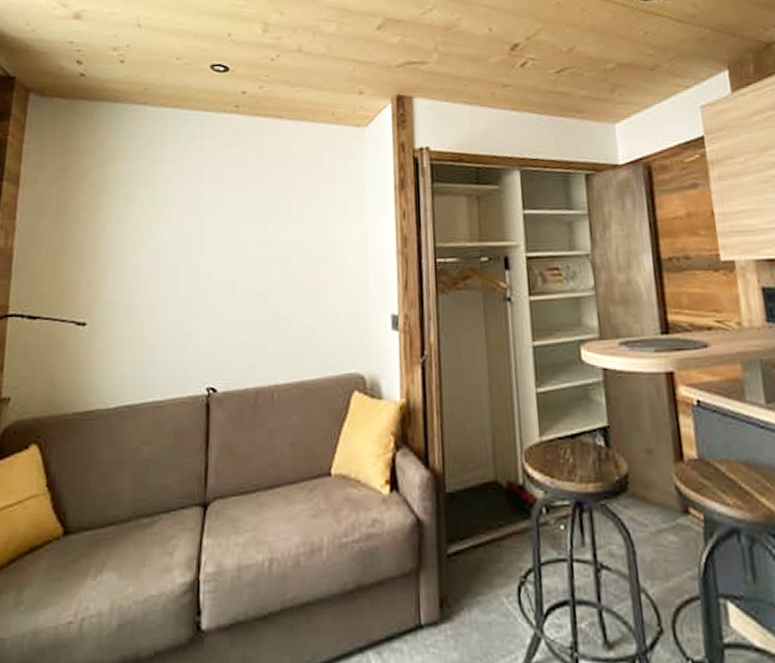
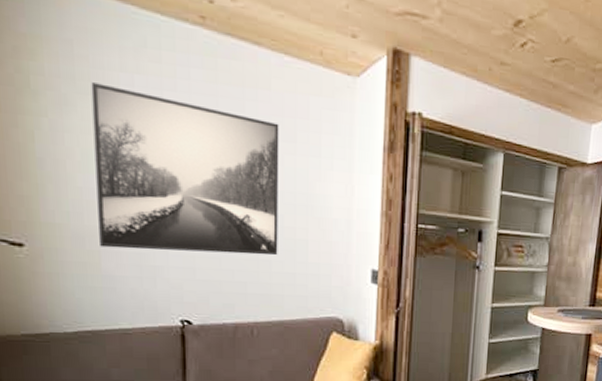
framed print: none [144,174,298,319] -> present [91,82,279,256]

